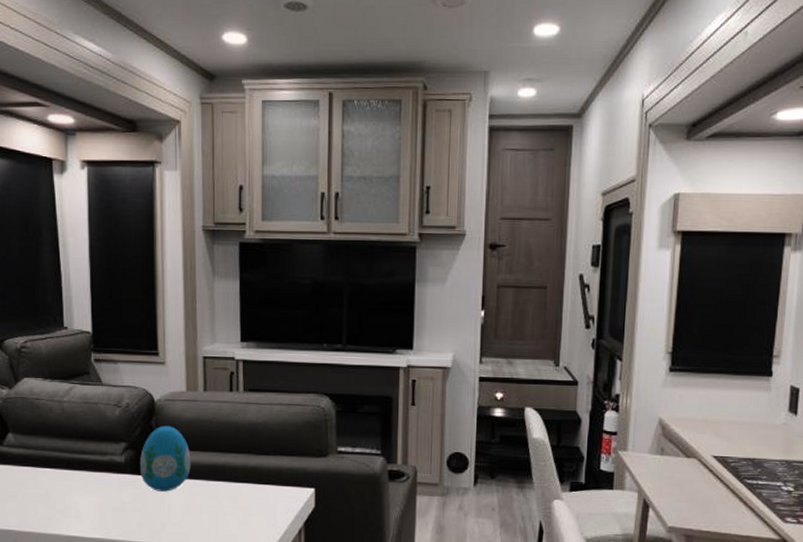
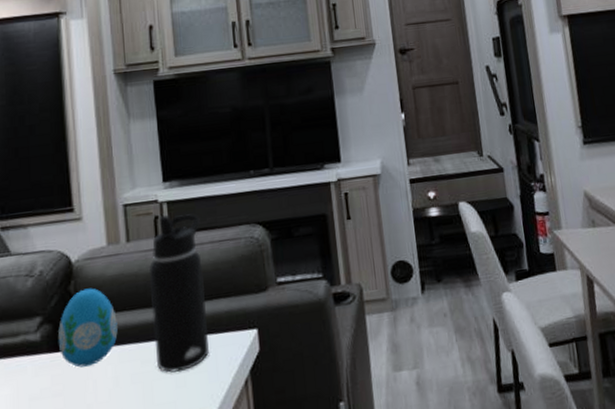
water bottle: none [221,372,272,512] -> present [148,213,209,373]

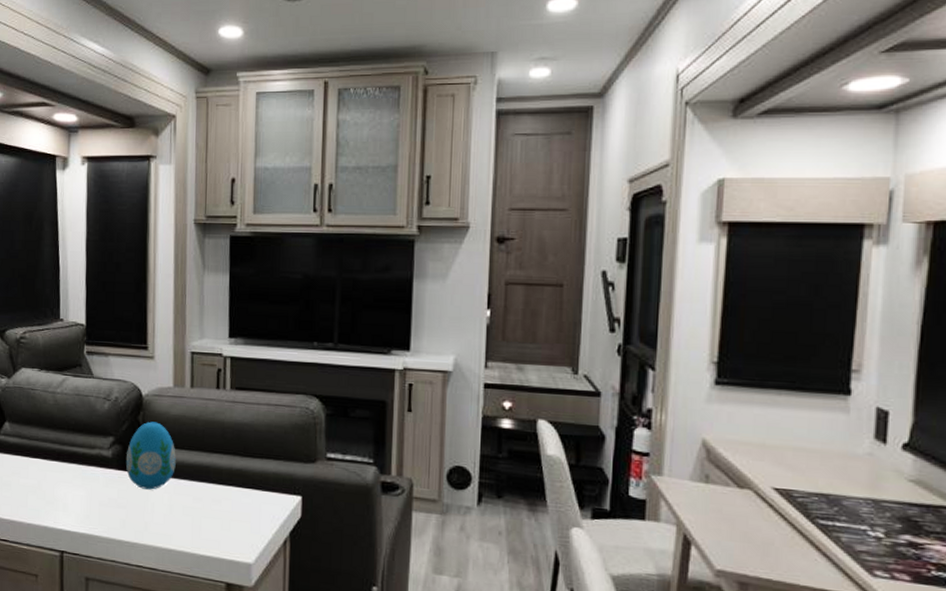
water bottle: present [148,213,209,373] -> none [206,369,260,517]

